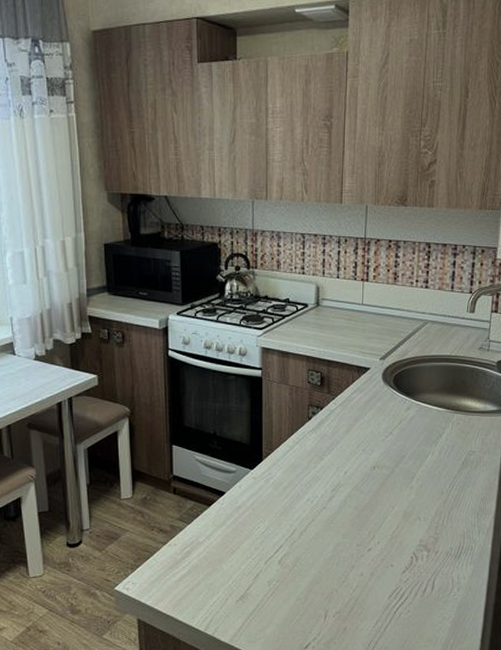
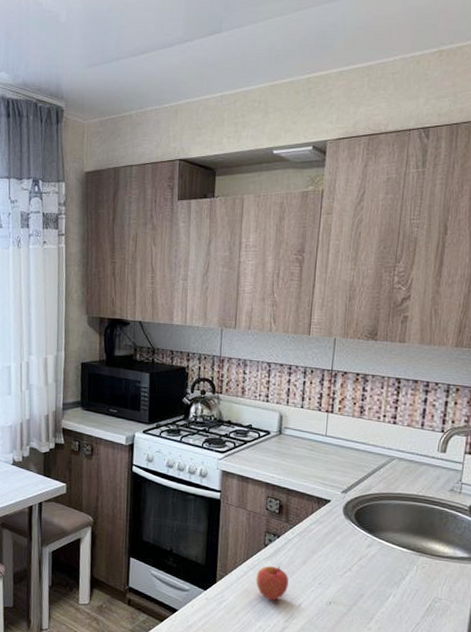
apple: none [302,438,333,472] -> present [256,565,289,601]

